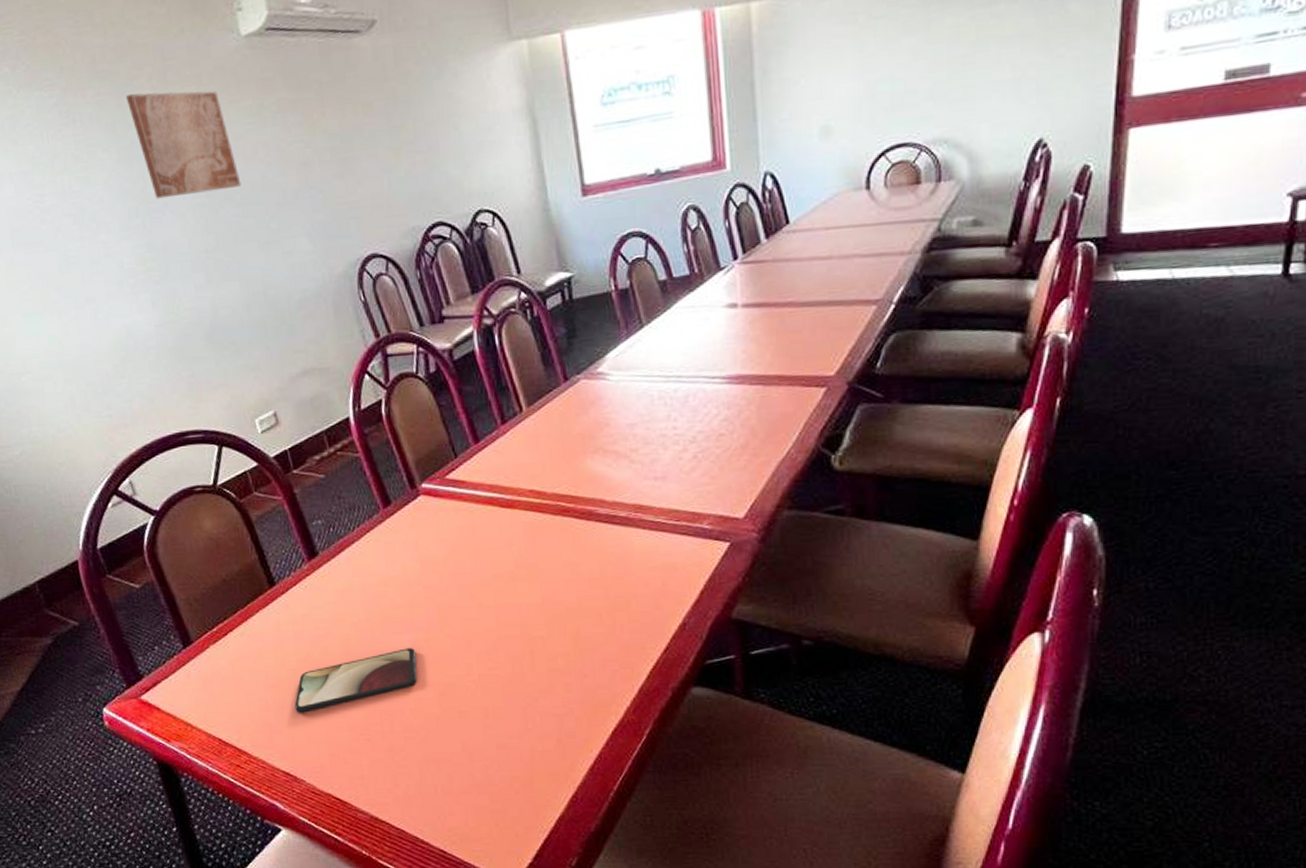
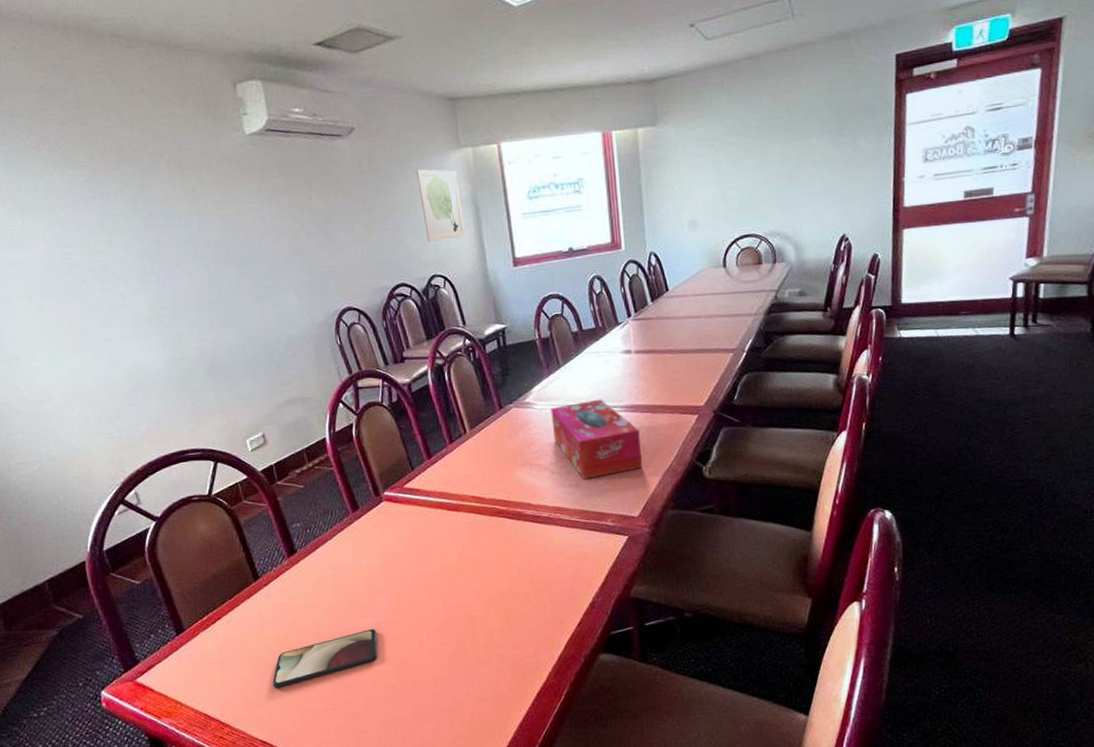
wall art: present [125,91,242,199] -> none [146,175,242,260]
wall art: none [455,71,519,168] -> present [416,169,465,242]
tissue box: none [630,367,751,470] -> present [551,399,643,479]

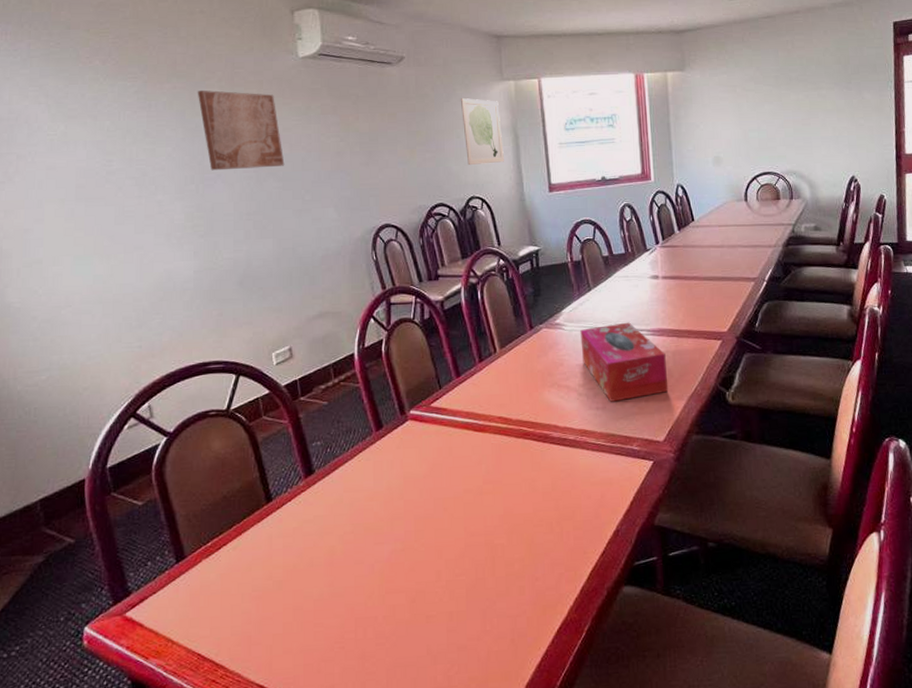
wall art: none [146,175,242,260] -> present [197,90,285,171]
smartphone: present [272,629,378,689] -> none [276,557,393,624]

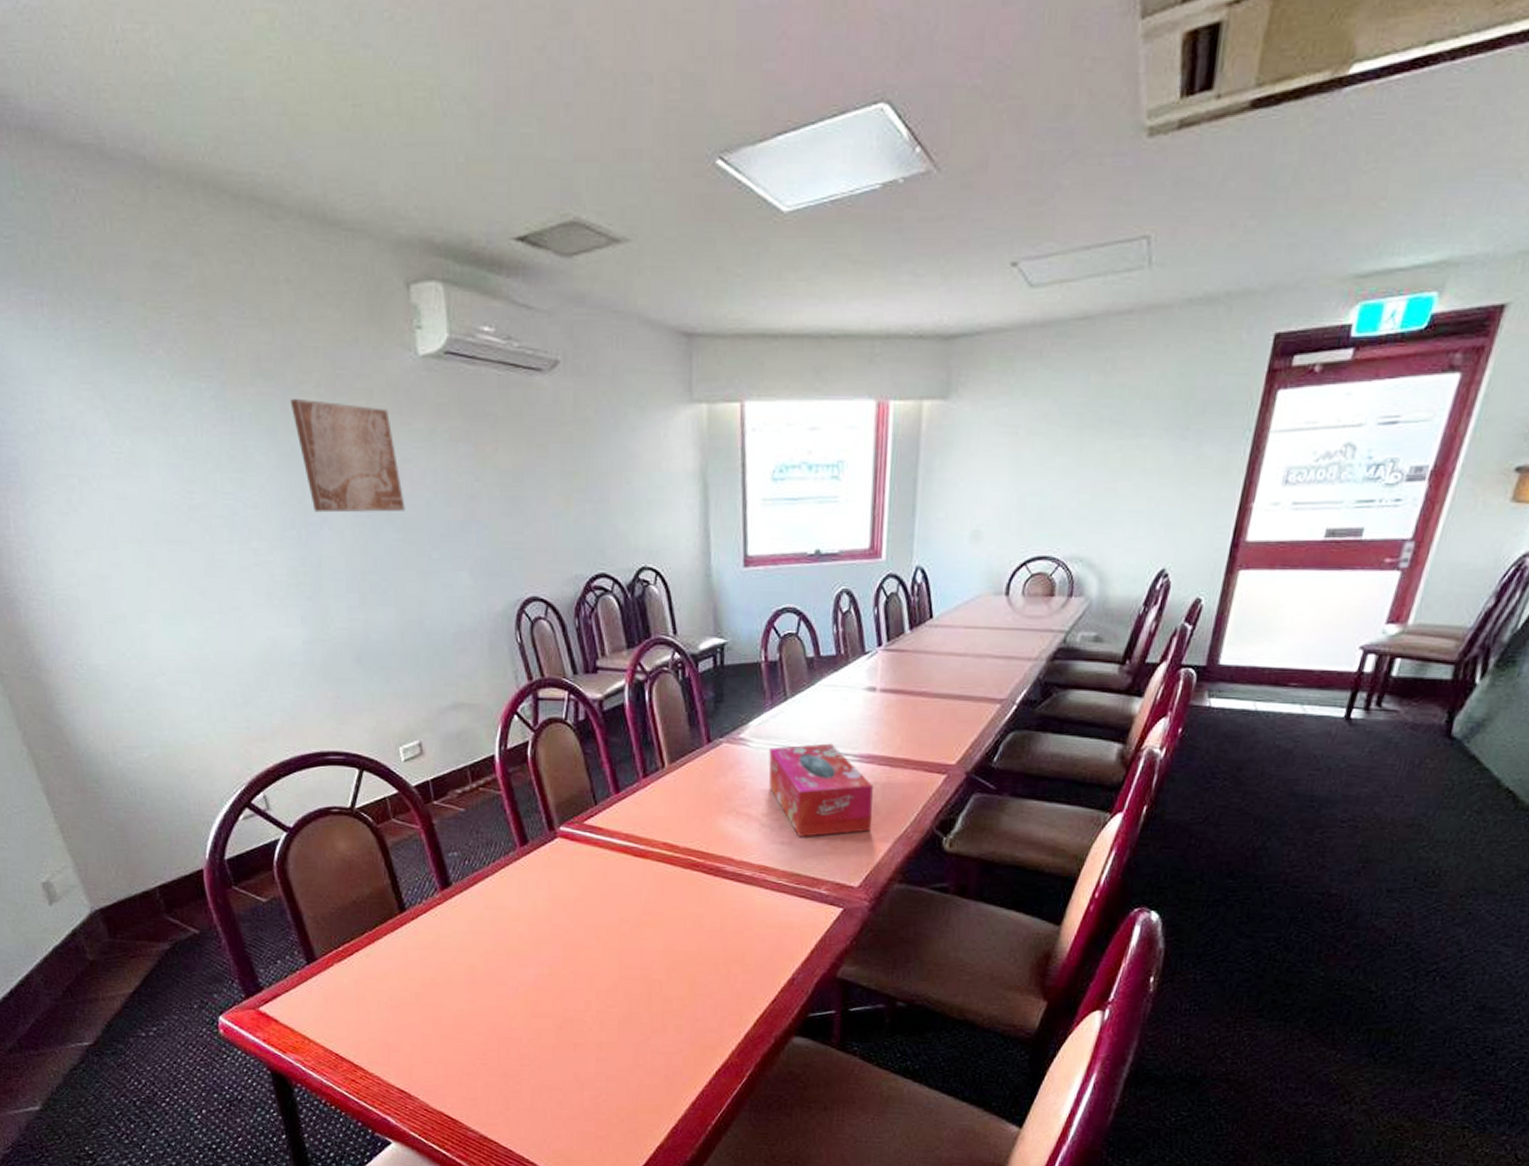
wall art: present [460,98,504,166] -> none [633,427,688,524]

